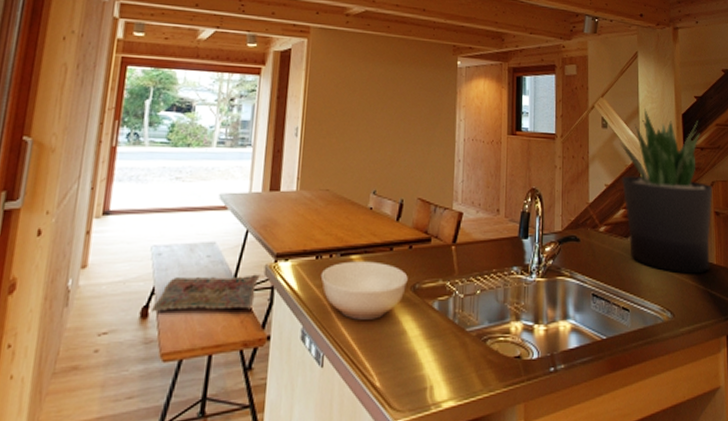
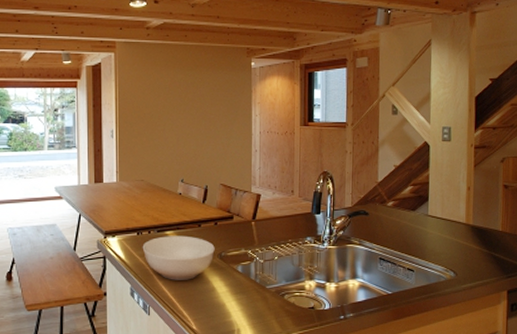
cushion: present [152,274,260,312] -> none [14,247,94,276]
planter: present [619,108,713,274] -> none [409,94,503,240]

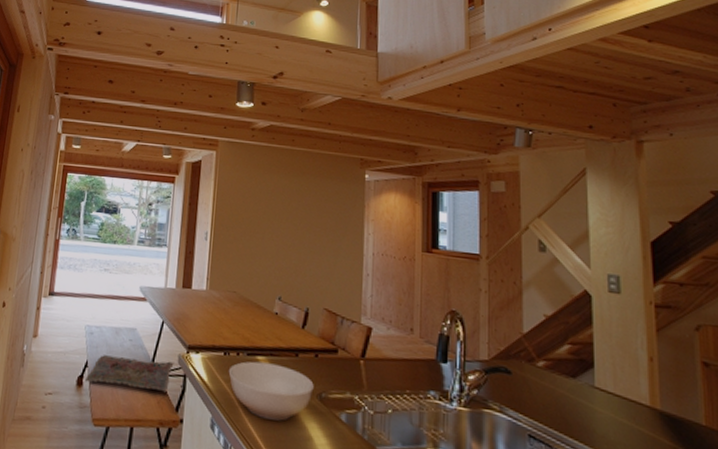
cushion: none [14,247,94,276] -> present [85,355,174,393]

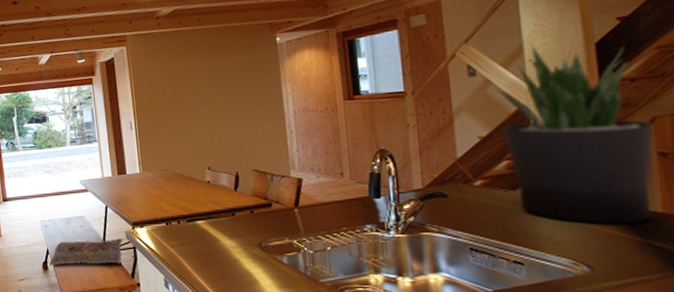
bowl: present [228,361,314,421] -> none [172,225,254,272]
planter: none [563,233,699,434] -> present [496,45,655,225]

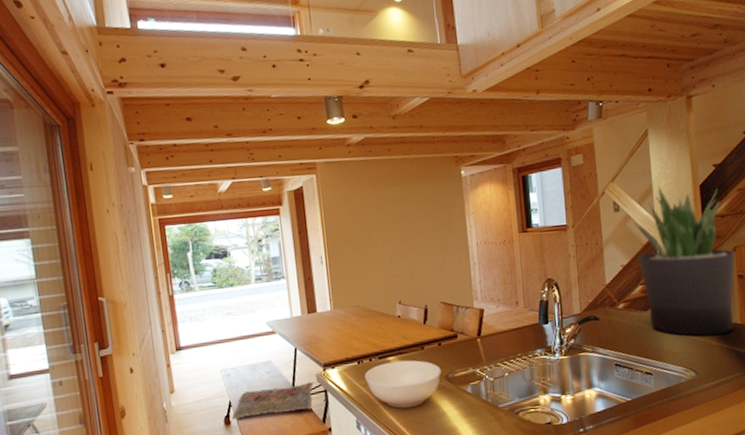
bowl: none [172,225,254,272] -> present [364,360,441,408]

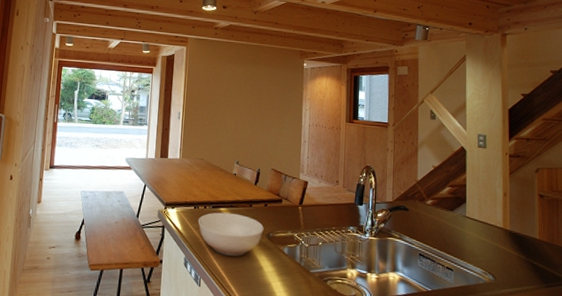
cushion: present [232,381,314,420] -> none [83,214,155,241]
planter: present [633,186,736,337] -> none [447,104,538,246]

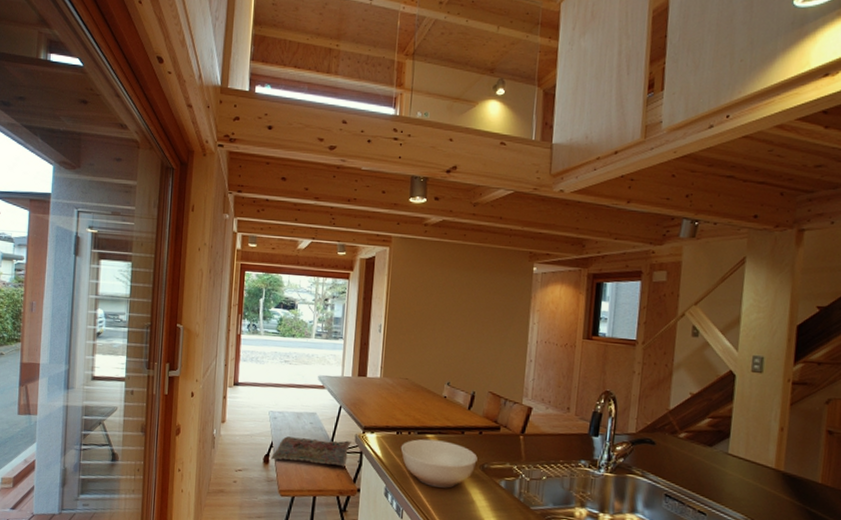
cushion: none [83,214,155,241] -> present [271,436,351,467]

